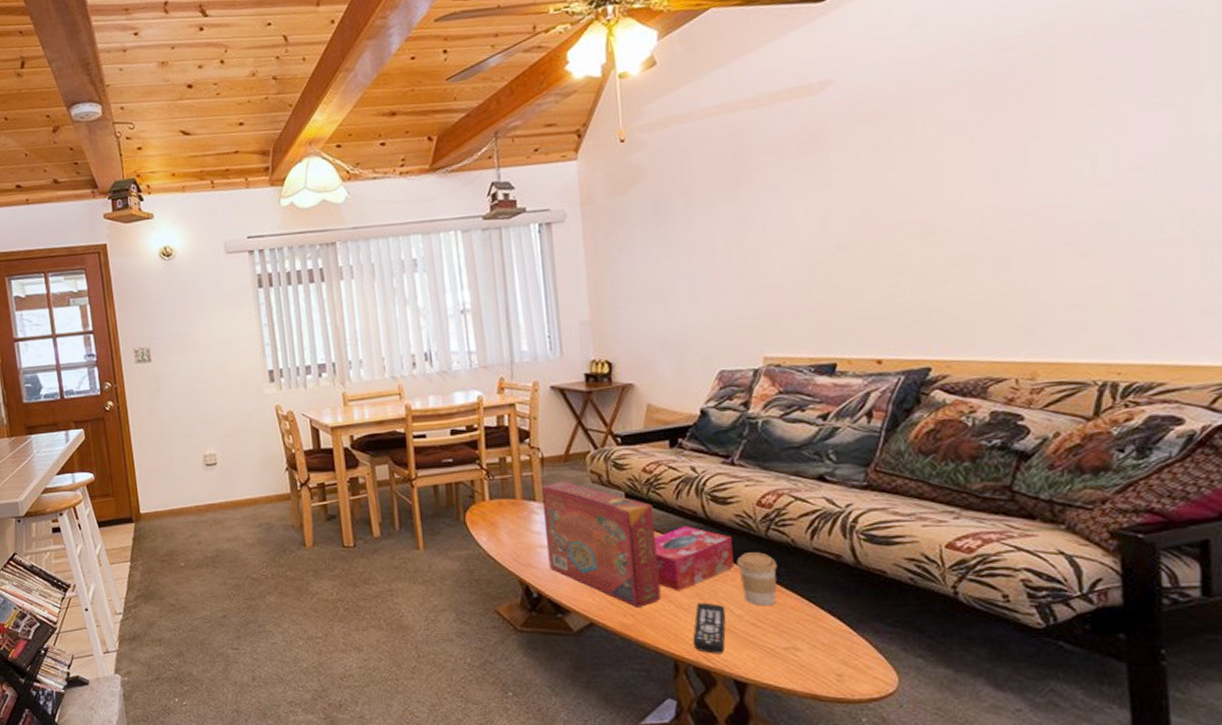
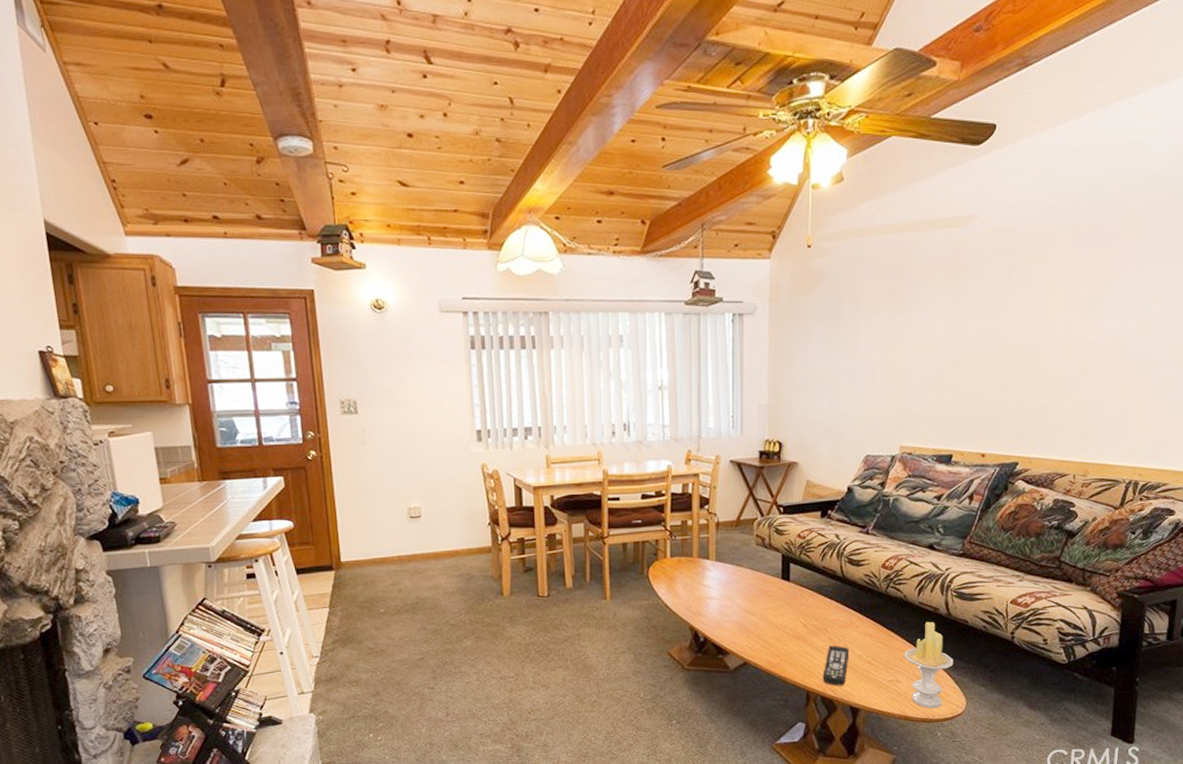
board game: present [541,482,661,607] -> none [714,543,803,649]
tissue box: present [655,526,734,592] -> none [801,583,860,636]
coffee cup: present [736,552,778,607] -> none [862,605,892,648]
candle: none [801,572,872,686] -> present [904,621,953,709]

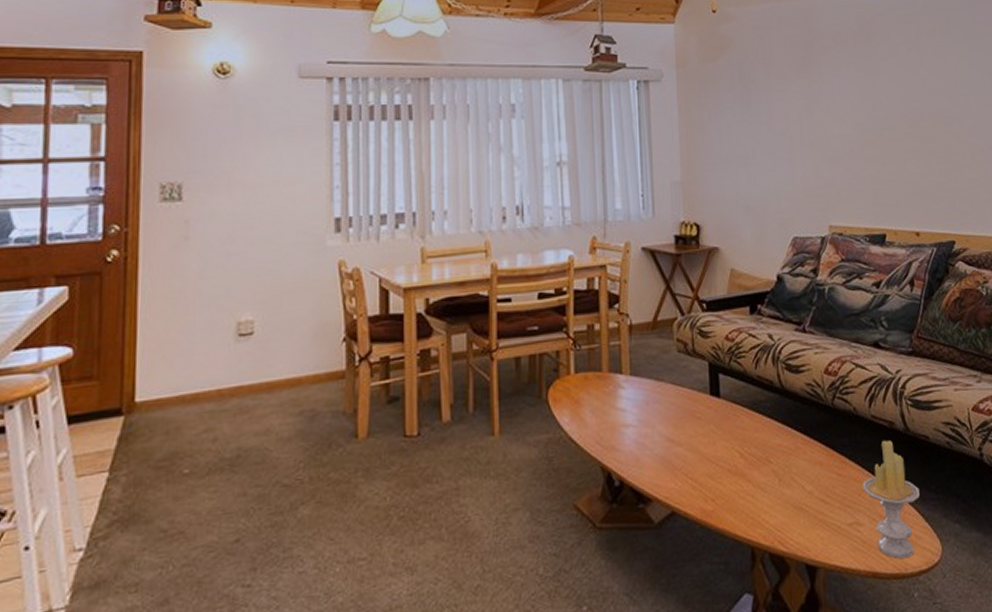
remote control: present [822,645,850,686] -> none [769,479,799,537]

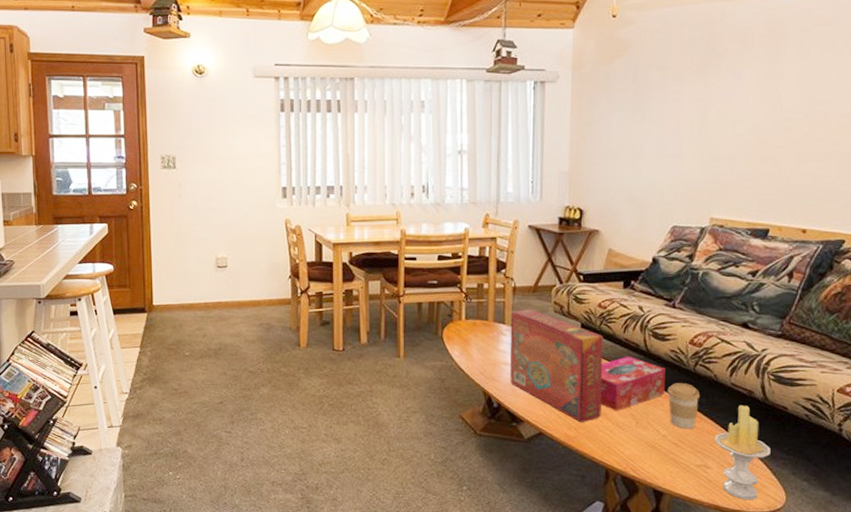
board game: none [628,351,740,490] -> present [510,309,604,422]
tissue box: none [735,397,805,470] -> present [600,356,666,411]
coffee cup: none [808,422,843,480] -> present [667,383,701,430]

